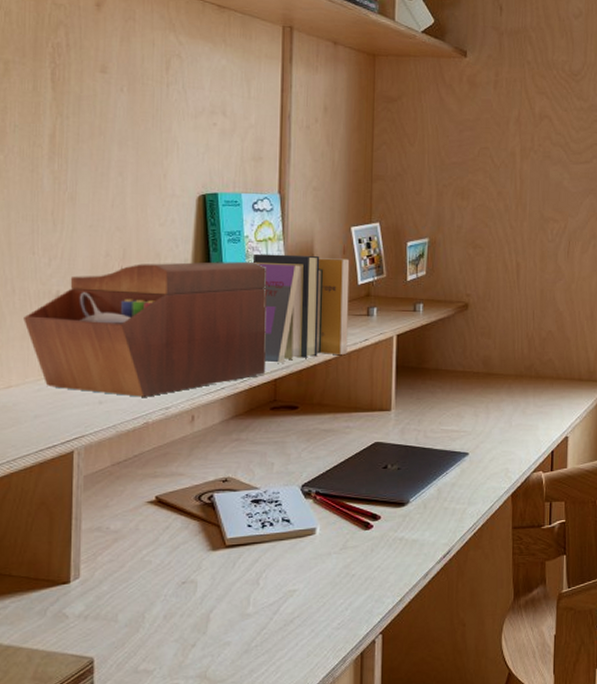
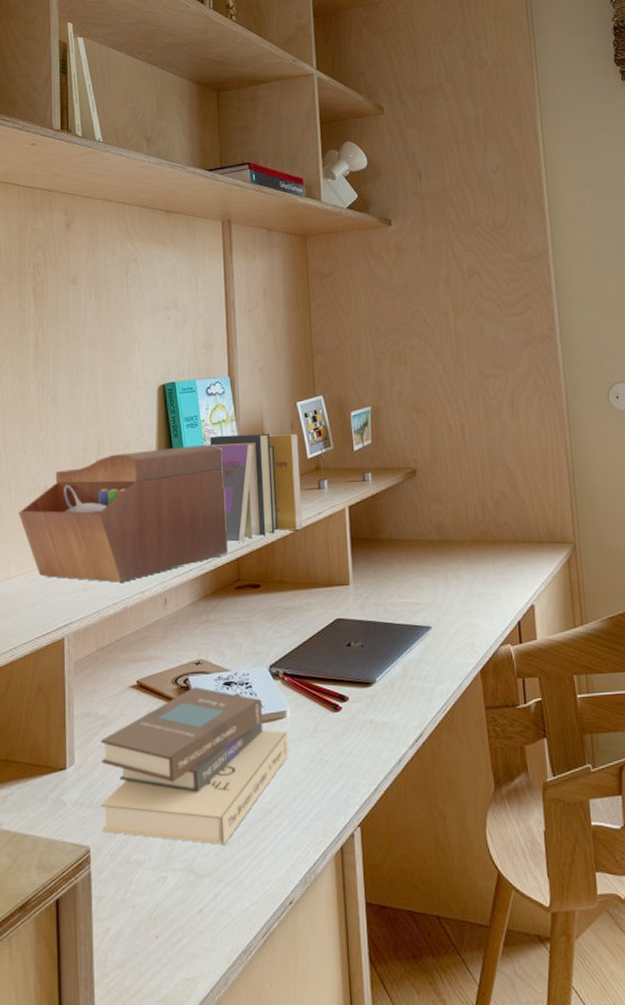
books: none [108,504,317,653] -> present [101,687,289,845]

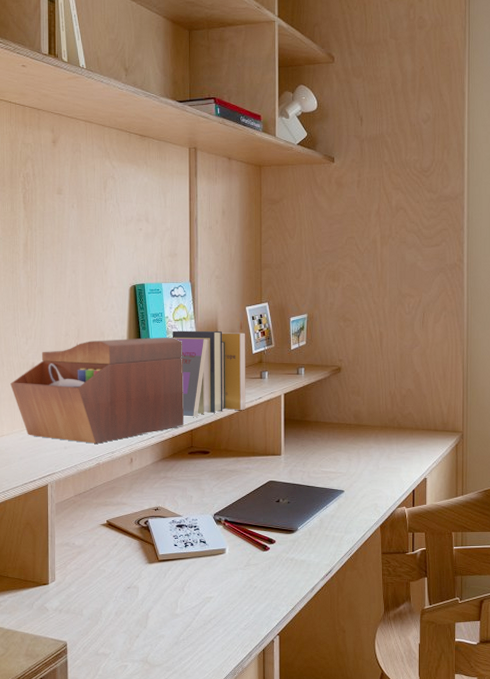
books: present [101,687,289,845] -> none [76,527,227,644]

